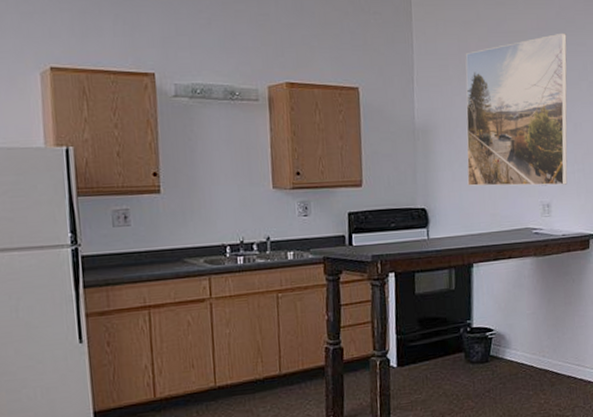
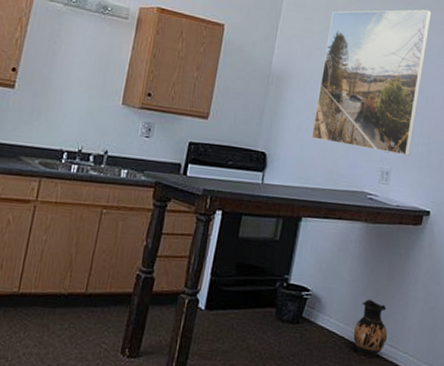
ceramic jug: none [540,326,573,379] -> present [353,299,387,357]

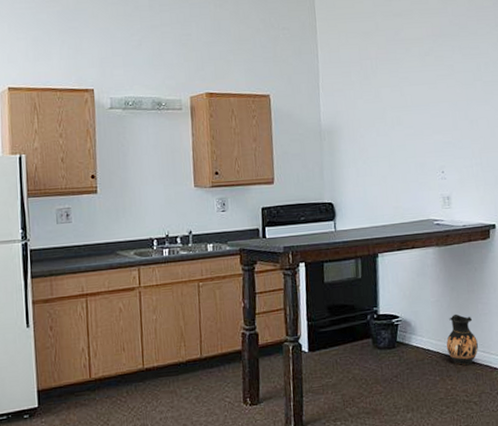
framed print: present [311,9,432,156] -> none [366,38,466,181]

